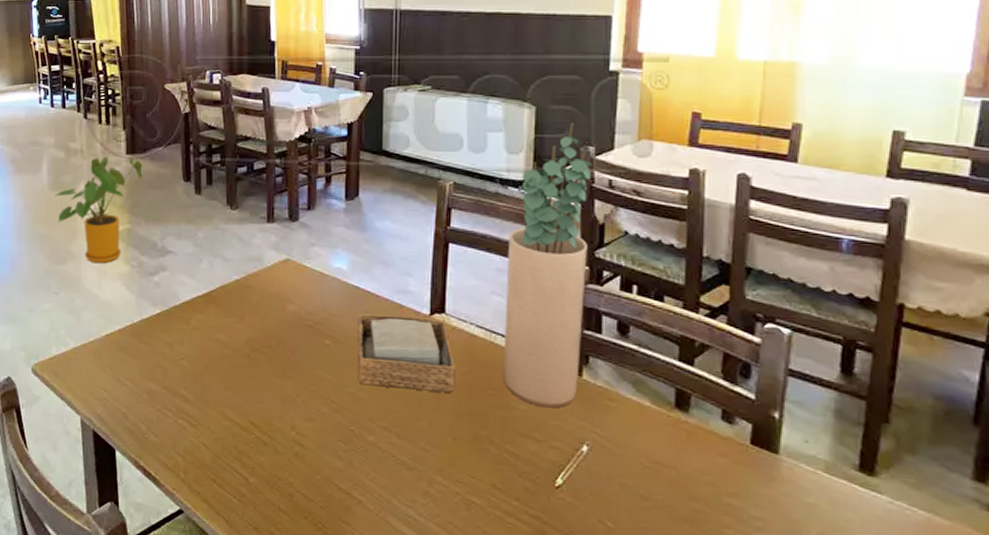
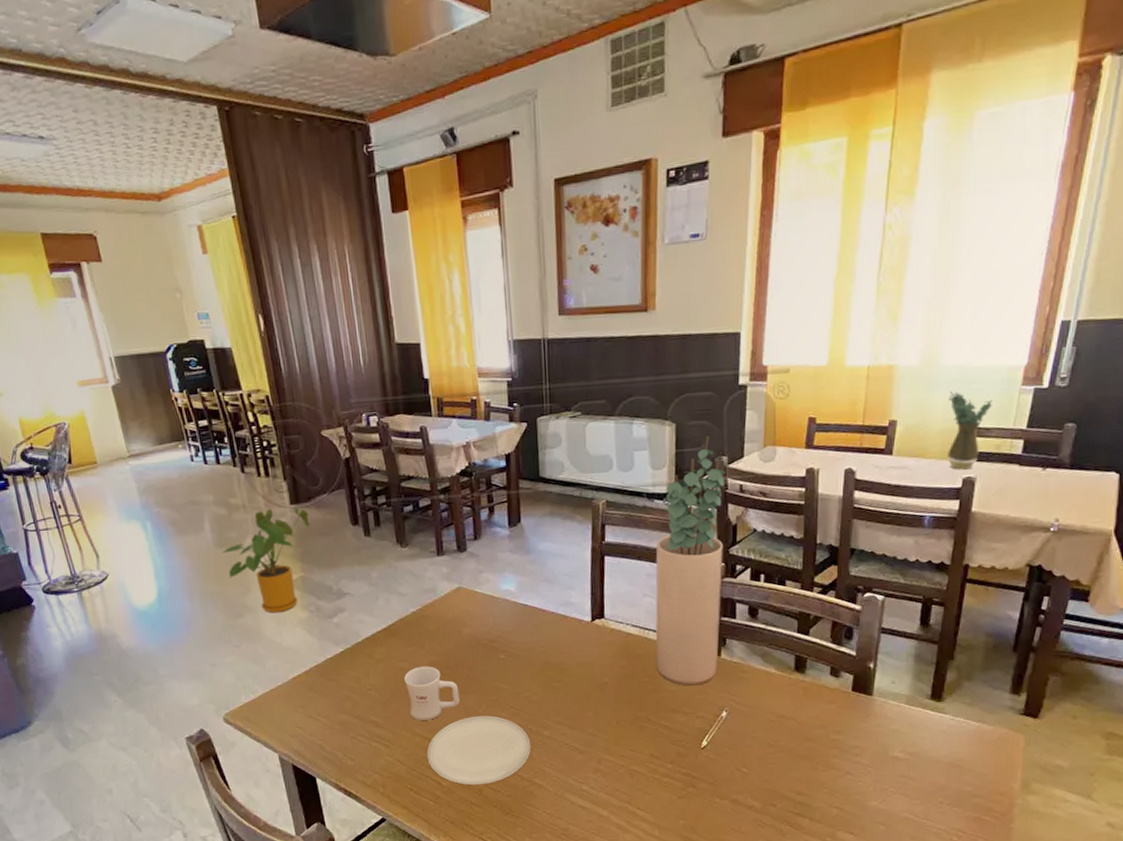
mug: none [220,340,277,403] -> present [404,666,460,721]
plate: none [235,406,352,490] -> present [427,715,531,786]
napkin holder: present [357,313,455,393] -> none [528,624,616,689]
vase: none [868,96,926,189] -> present [947,391,992,470]

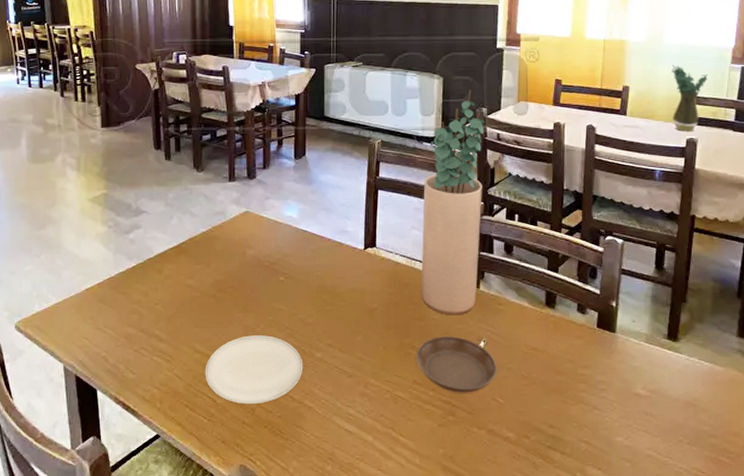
house plant: present [222,507,310,613] -> none [34,130,117,226]
mug: present [404,666,460,721] -> none [190,284,240,337]
saucer: none [653,707,741,765] -> present [417,336,497,393]

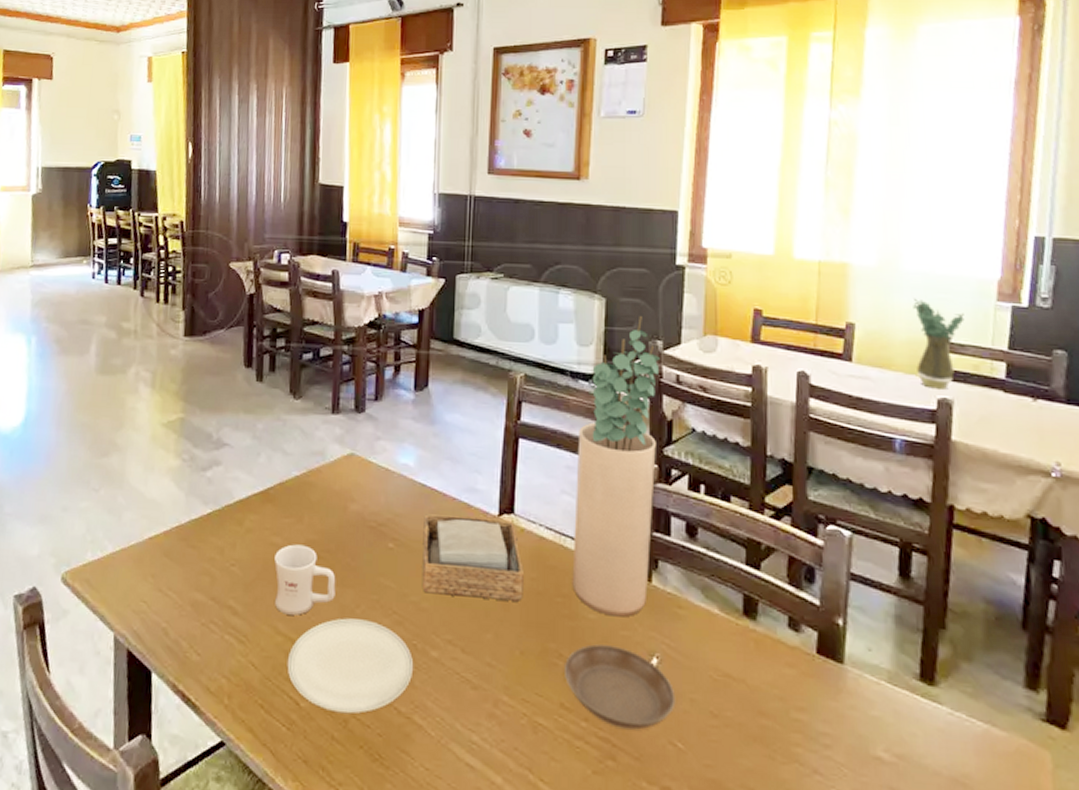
mug: none [190,284,240,337] -> present [274,544,336,616]
napkin holder: none [306,252,384,312] -> present [421,514,524,601]

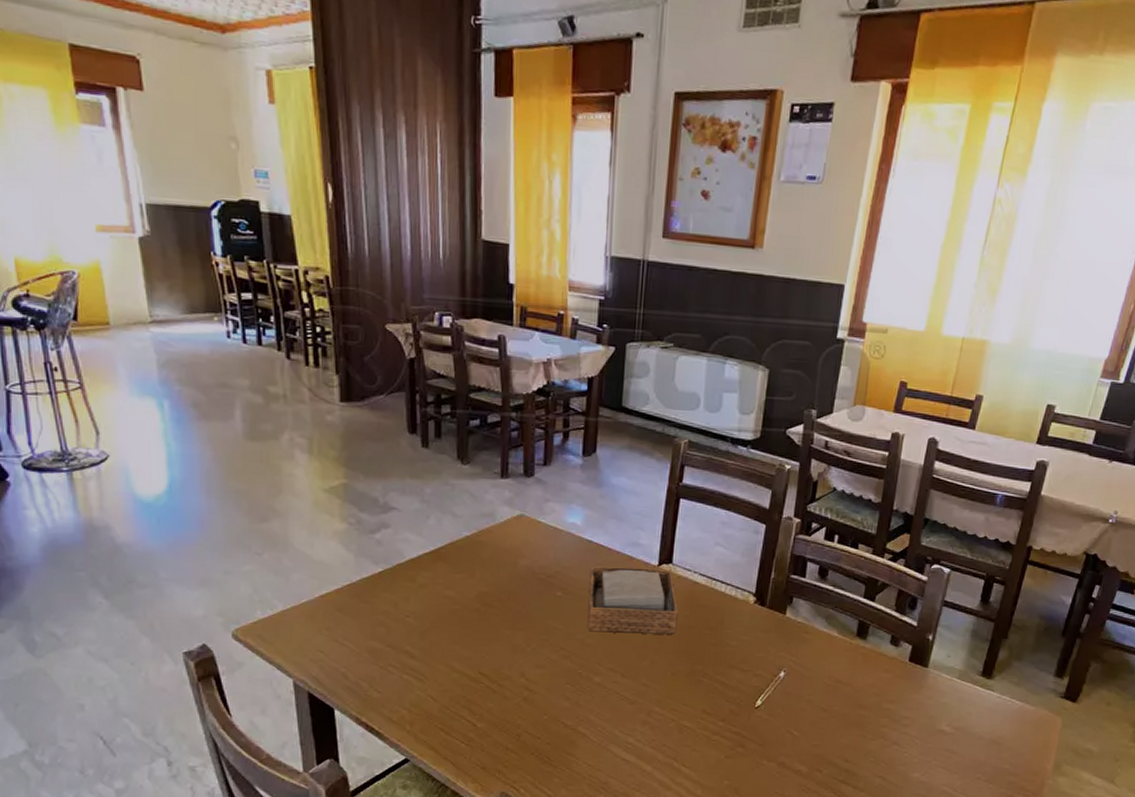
mug: present [274,544,336,616] -> none [448,596,508,656]
plate: present [287,618,414,715] -> none [464,655,579,730]
saucer: present [565,644,676,730] -> none [708,664,796,725]
vase: present [572,316,660,618] -> none [719,387,813,643]
vase: present [913,298,964,389] -> none [1025,373,1073,453]

